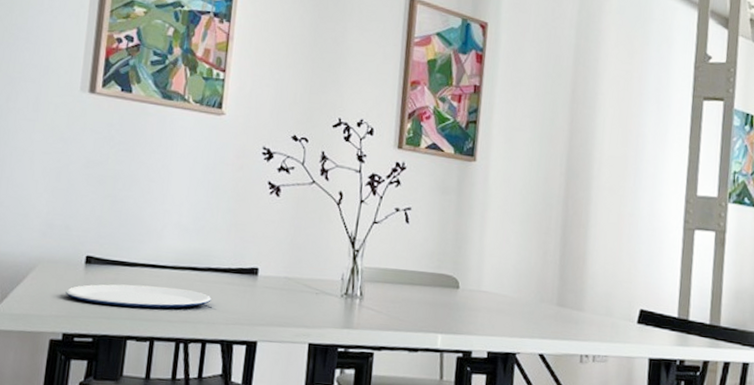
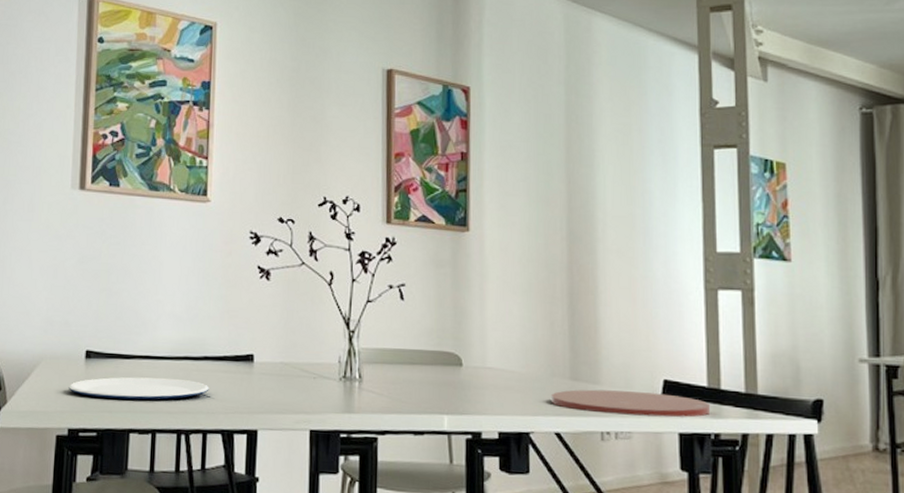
plate: none [537,315,679,345] -> present [550,389,711,418]

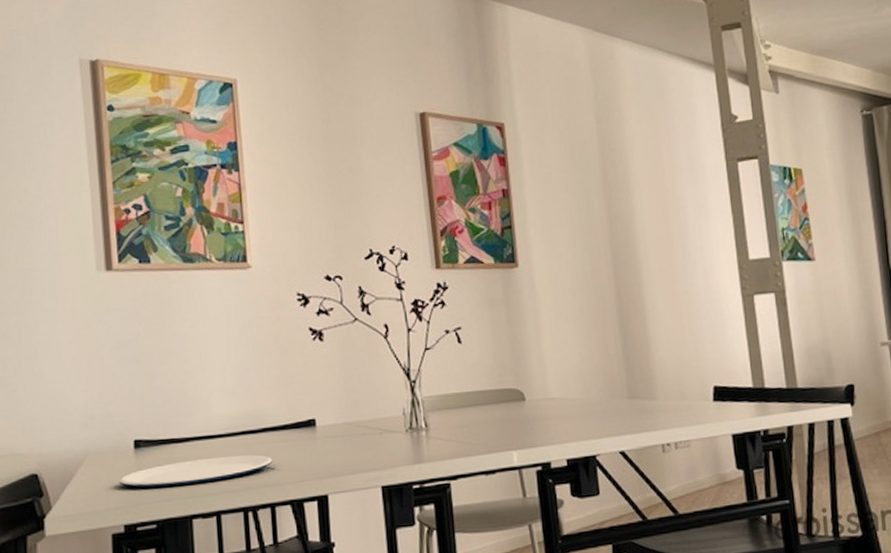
plate: present [550,389,711,418] -> none [612,399,758,427]

